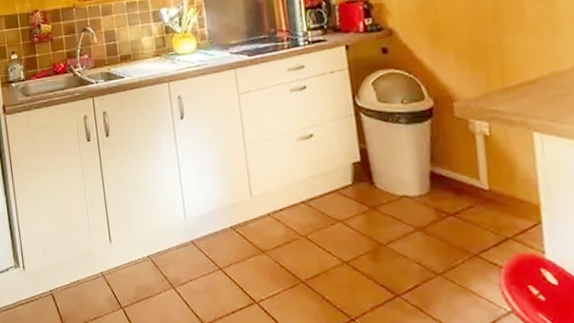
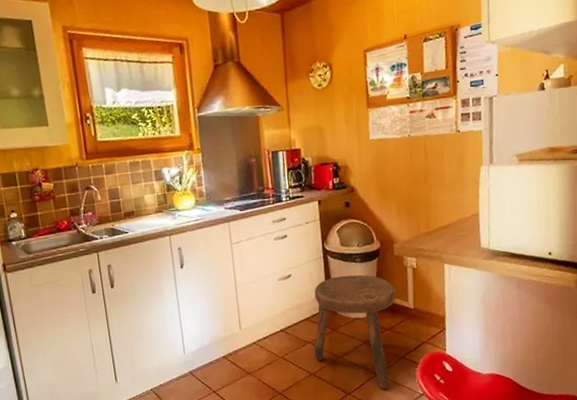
stool: none [344,139,461,297] -> present [314,275,396,390]

